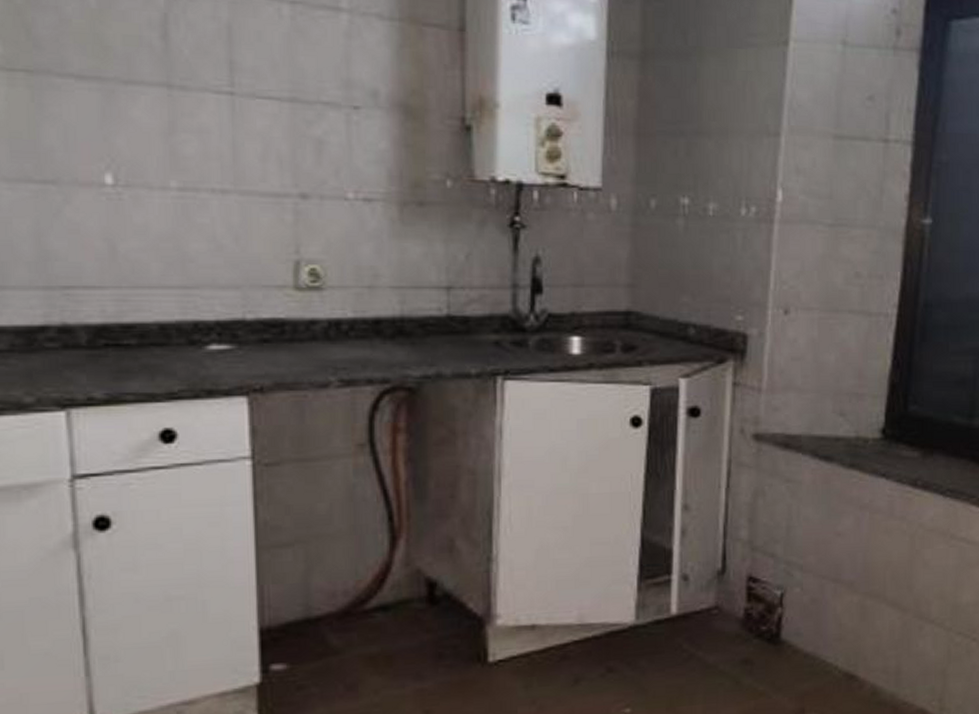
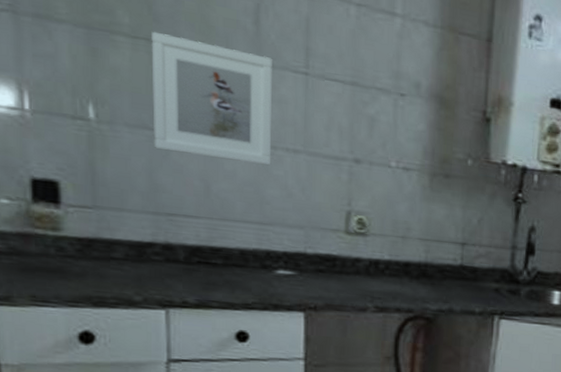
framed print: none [31,60,194,213] -> present [151,31,273,166]

